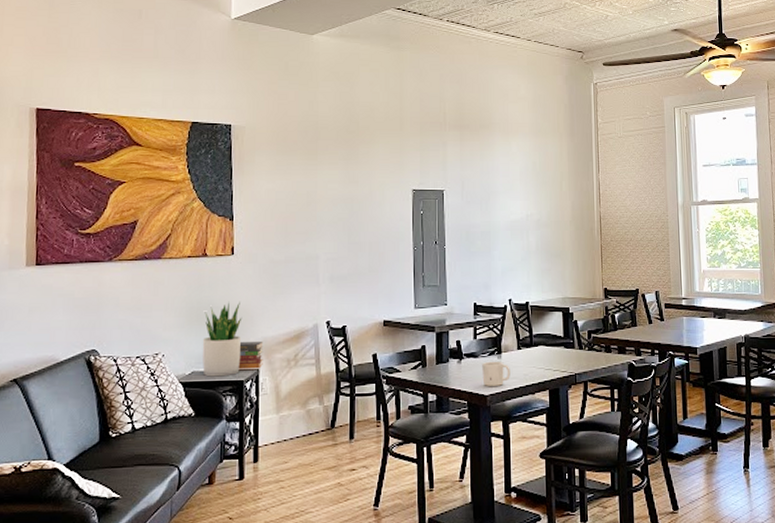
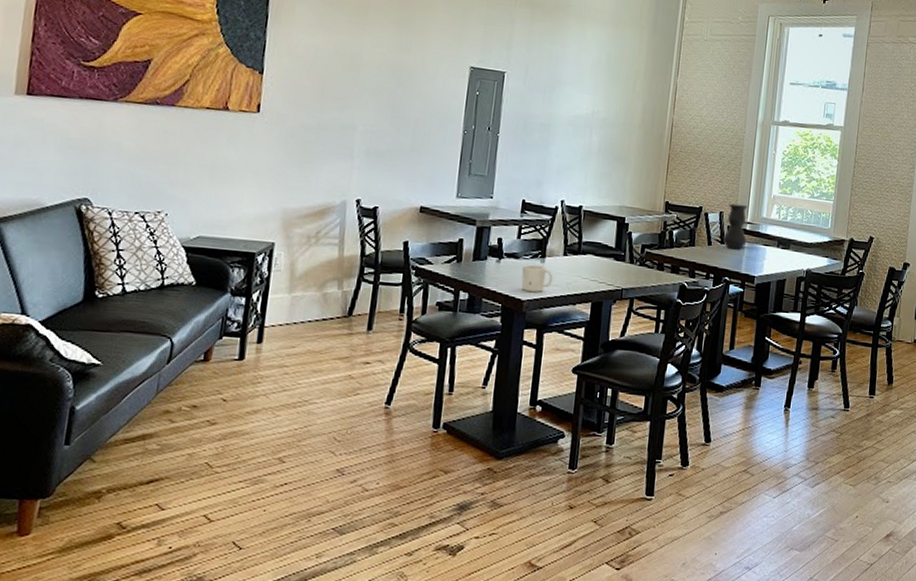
planter: present [202,302,243,377] -> none [210,165,262,247]
books: present [238,341,264,369] -> none [251,209,283,242]
vase: none [662,282,685,326] -> present [722,203,748,251]

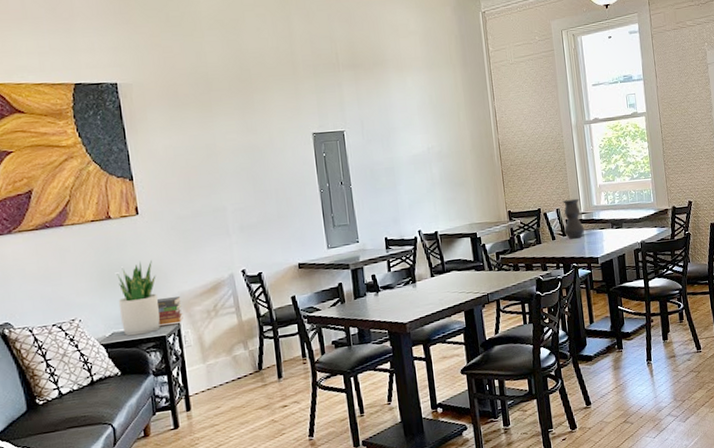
planter: none [210,165,262,247] -> present [116,260,161,336]
books: none [251,209,283,242] -> present [156,296,183,326]
mug: present [521,264,553,293] -> none [398,289,427,315]

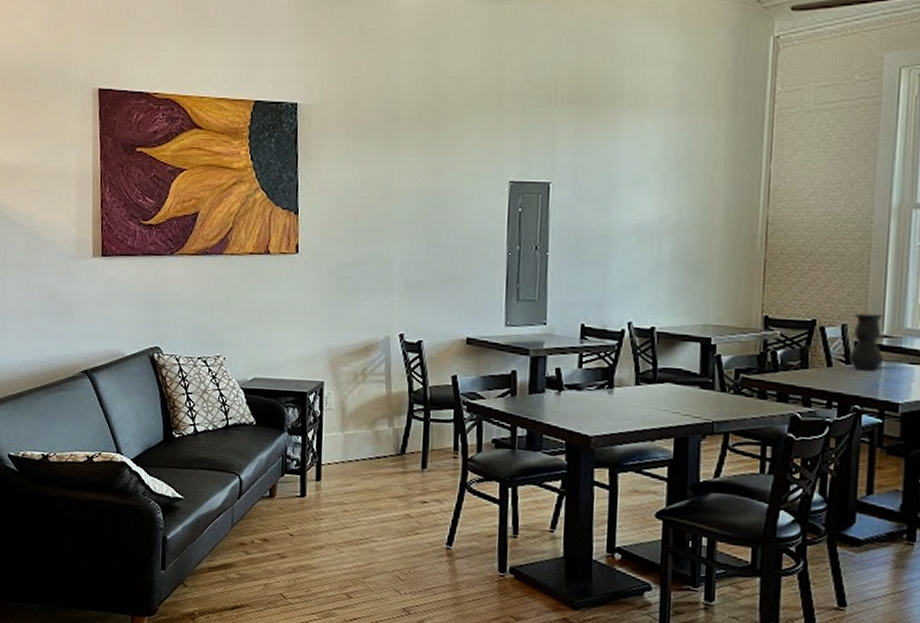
planter: present [116,260,161,336] -> none [264,306,307,387]
books: present [156,296,183,326] -> none [301,349,329,381]

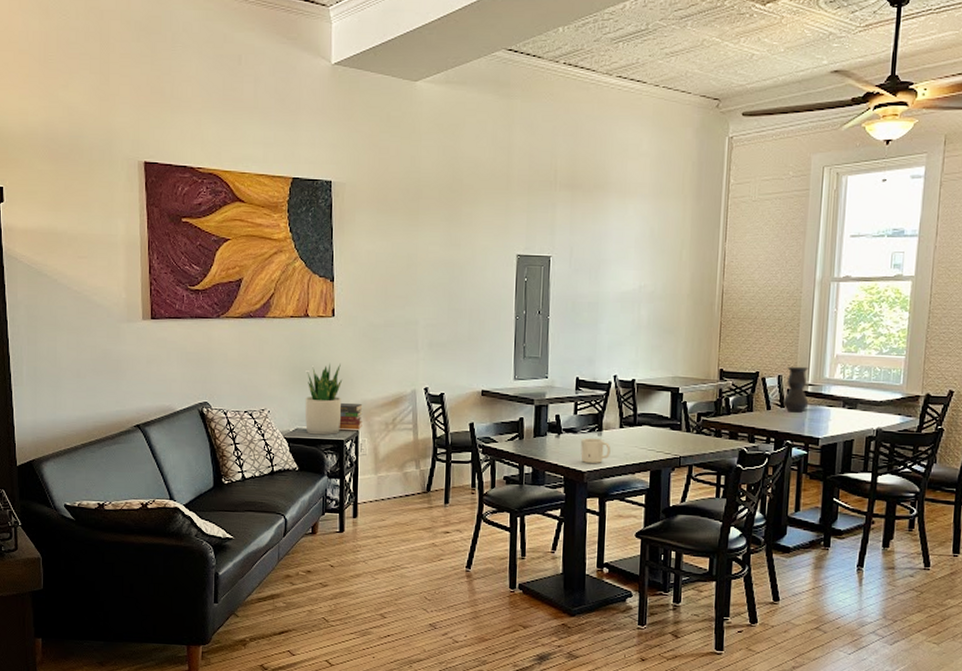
planter: none [264,306,307,387] -> present [305,364,343,436]
books: none [301,349,329,381] -> present [339,402,363,430]
mug: none [586,396,624,428] -> present [580,437,611,464]

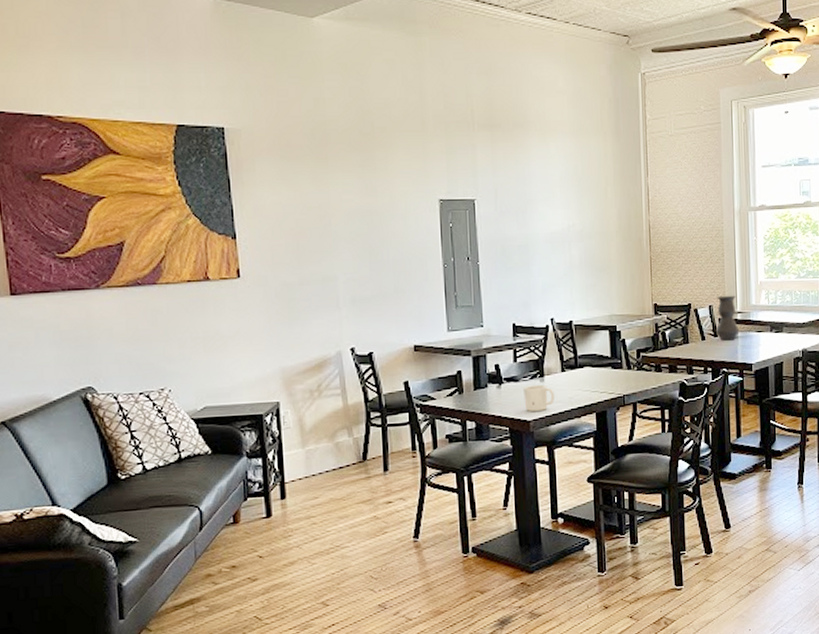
planter: present [305,364,343,436] -> none [212,330,258,412]
books: present [339,402,363,430] -> none [254,372,283,403]

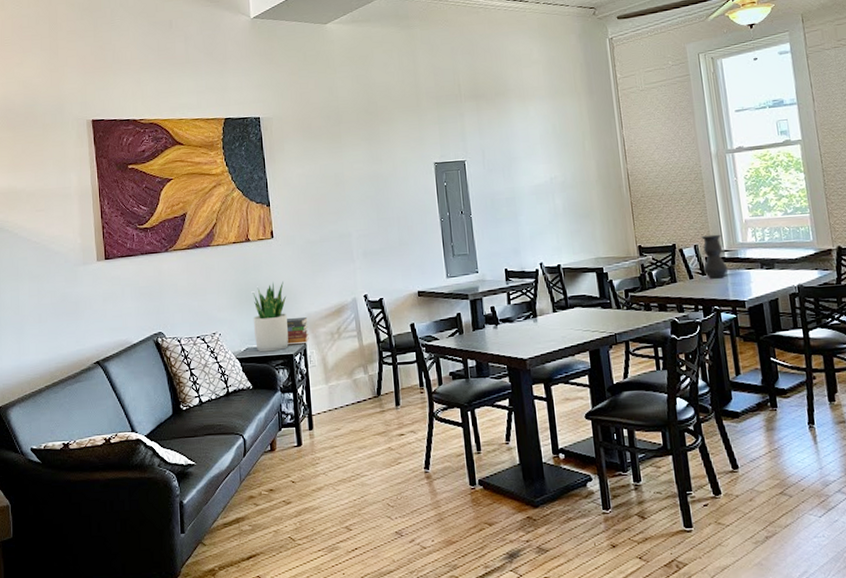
planter: none [212,330,258,412] -> present [252,282,289,352]
books: none [254,372,283,403] -> present [286,317,309,344]
mug: present [524,384,554,412] -> none [518,324,548,351]

